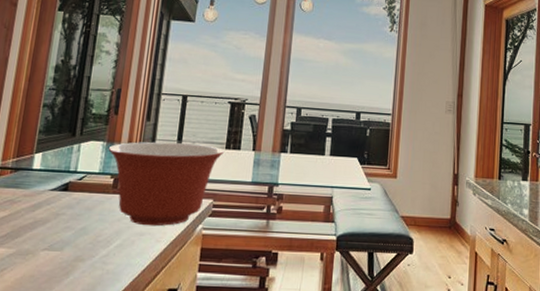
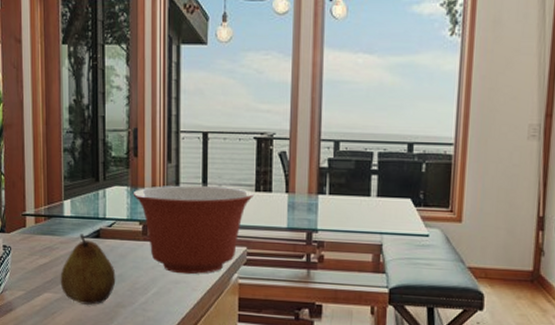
fruit: none [16,187,80,261] -> present [60,234,116,306]

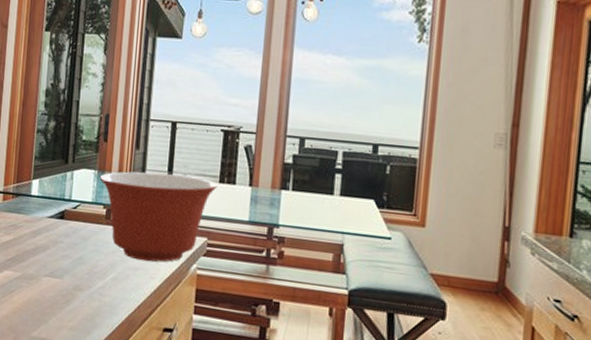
fruit: present [60,234,116,306] -> none [21,213,77,287]

